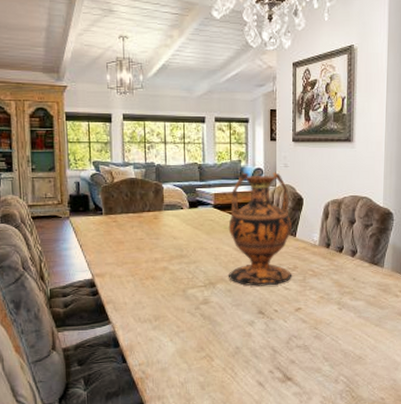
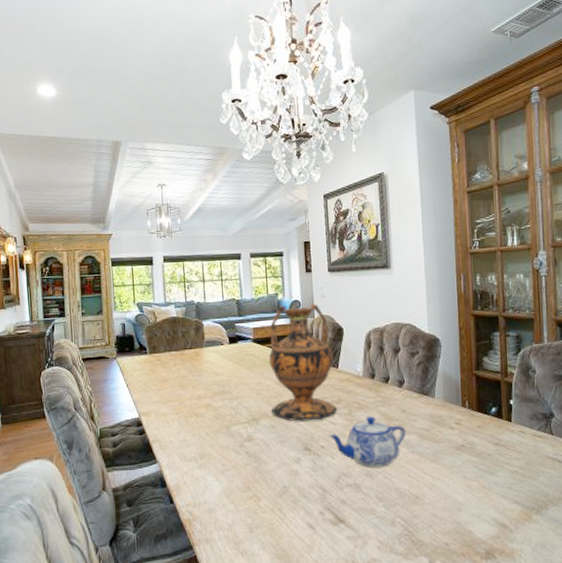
teapot: none [282,283,355,330] -> present [328,416,406,467]

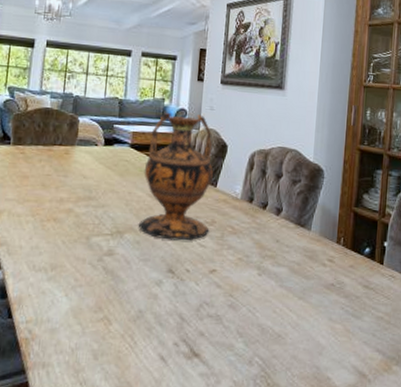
teapot: present [328,416,406,467] -> none [195,243,277,299]

